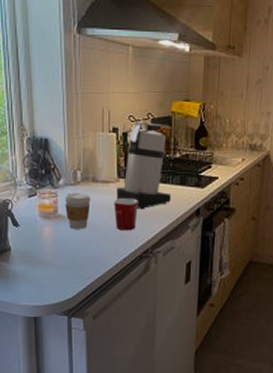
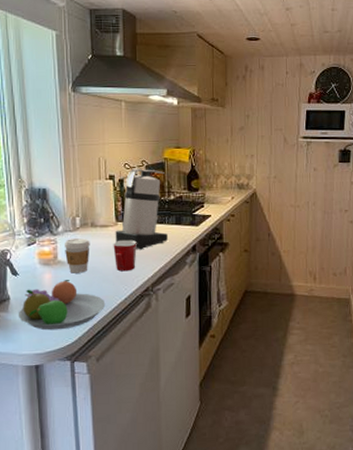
fruit bowl: none [18,235,104,285] -> present [18,280,106,331]

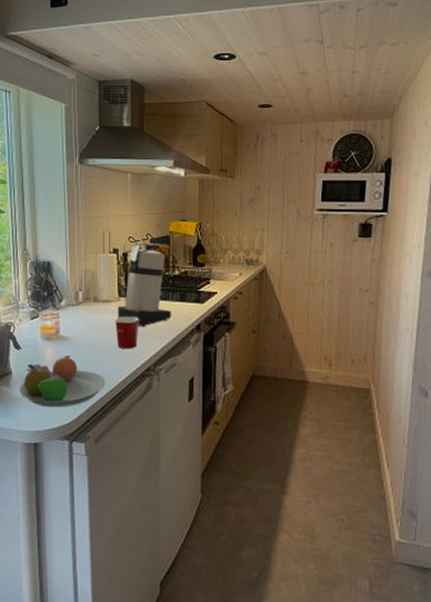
coffee cup: present [65,237,90,273] -> none [67,312,92,349]

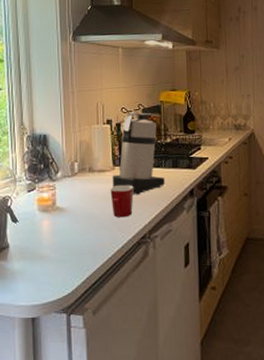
fruit bowl: present [19,356,106,408] -> none [16,227,103,280]

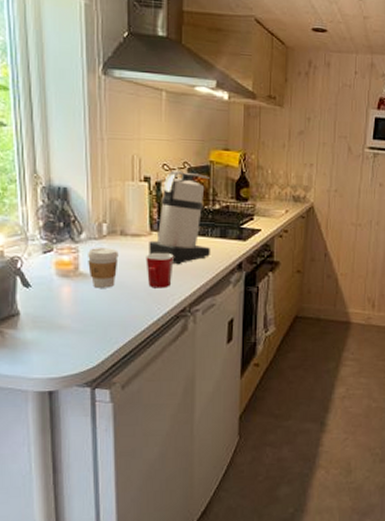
coffee cup: none [63,183,88,220] -> present [88,246,119,288]

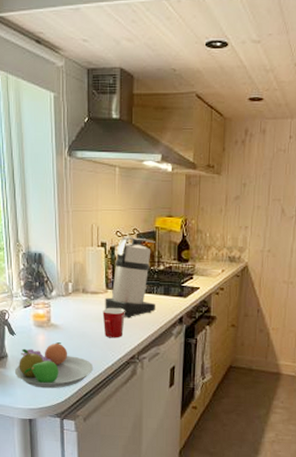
fruit bowl: none [29,295,135,352] -> present [14,342,94,389]
coffee cup: present [88,246,119,288] -> none [58,302,81,337]

